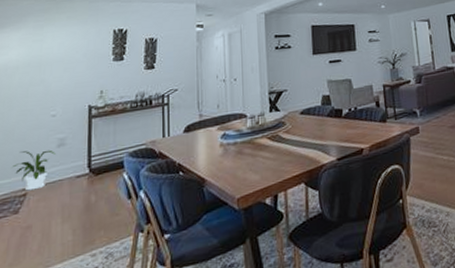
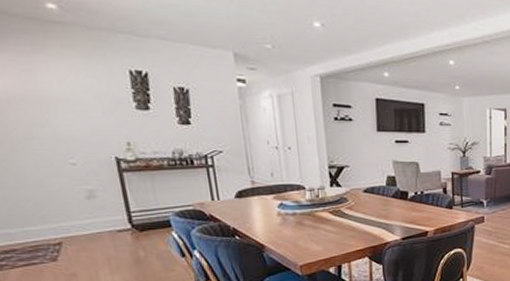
house plant: present [12,150,56,191] -> none [36,199,86,240]

